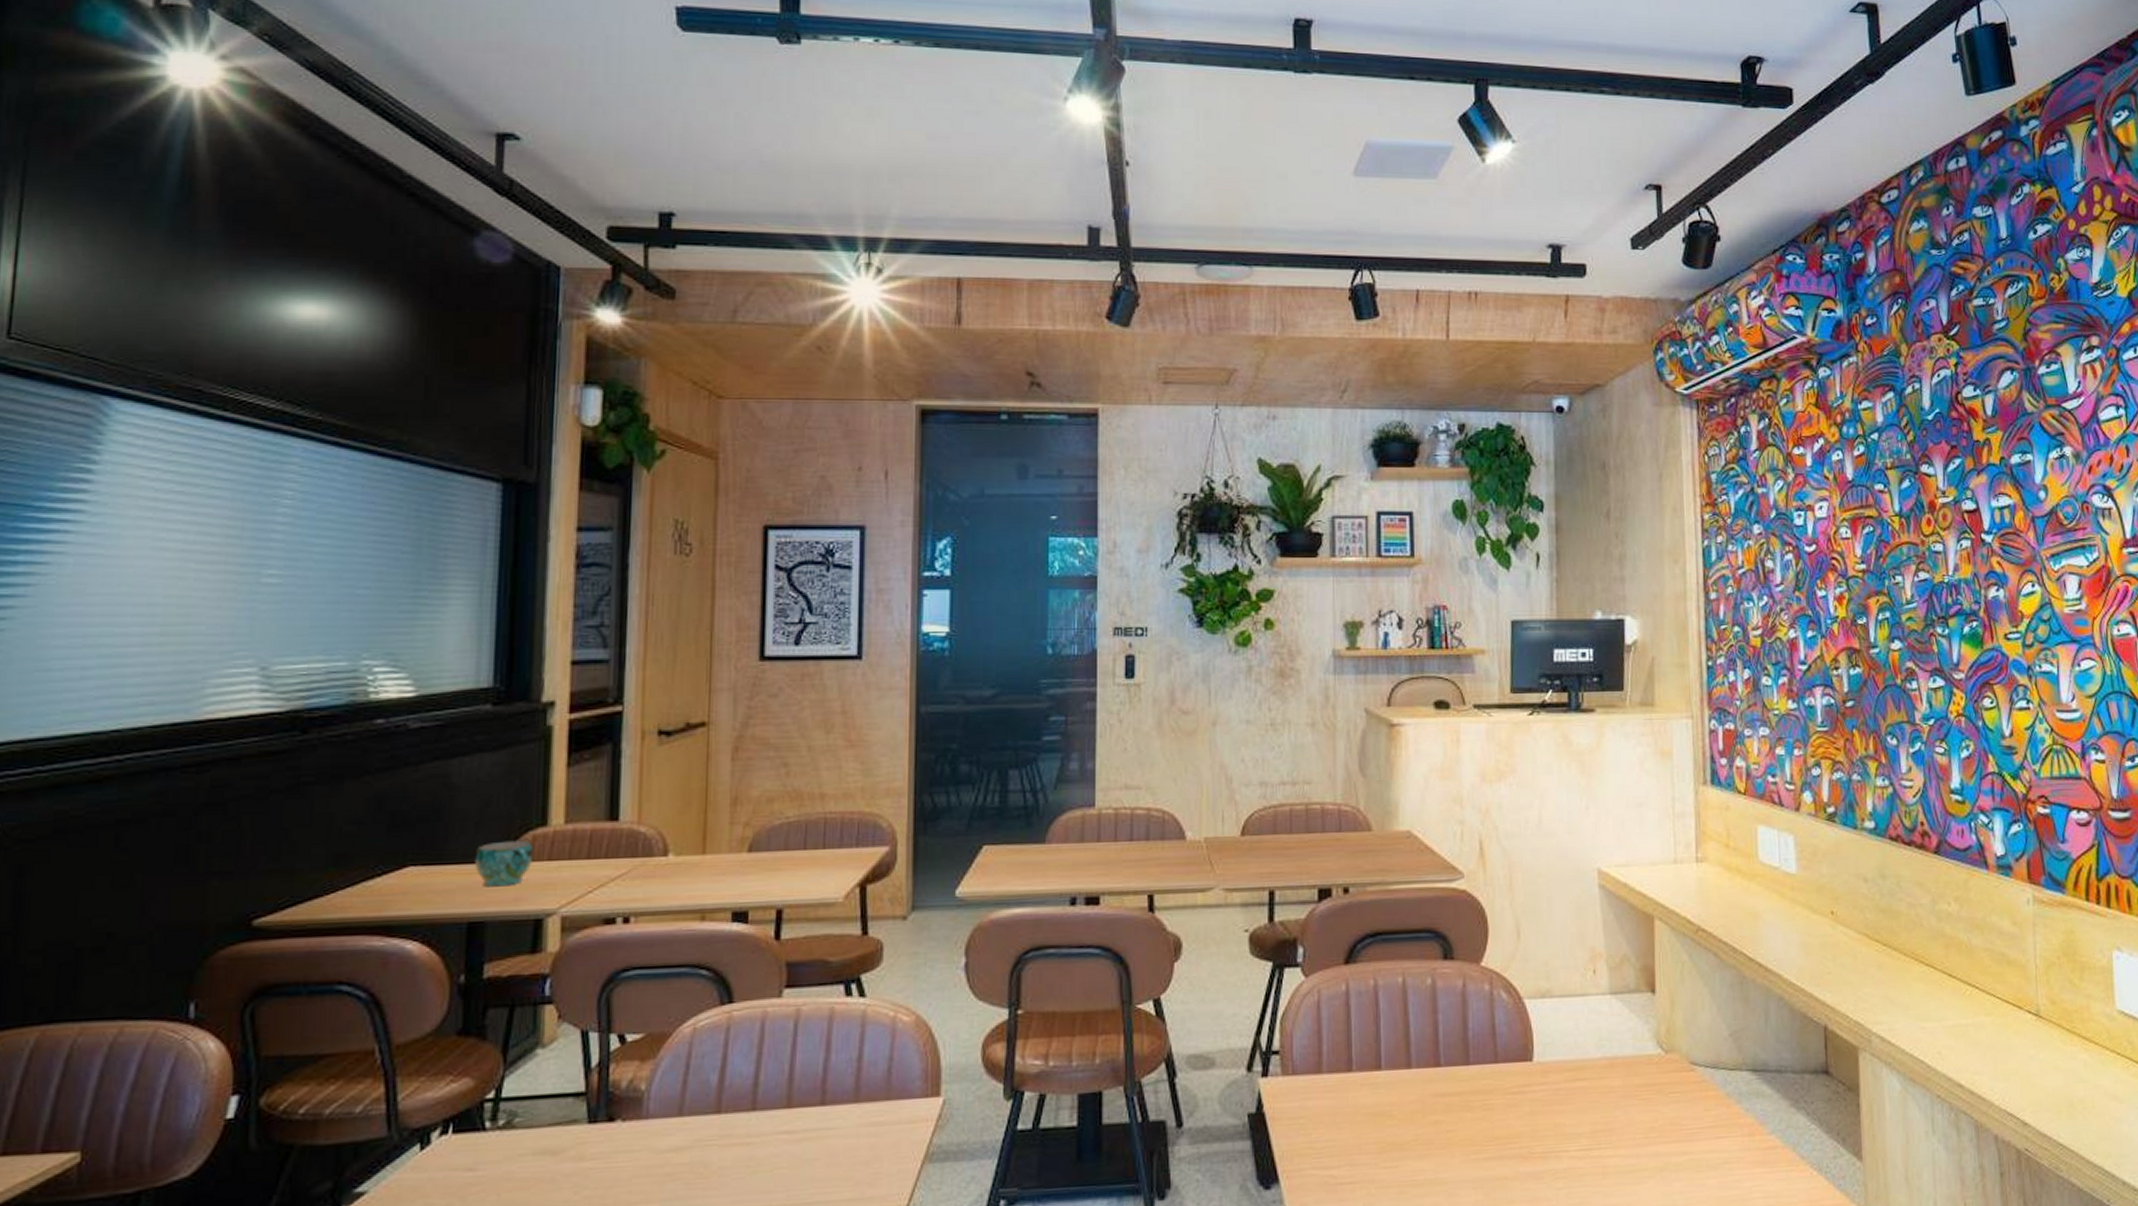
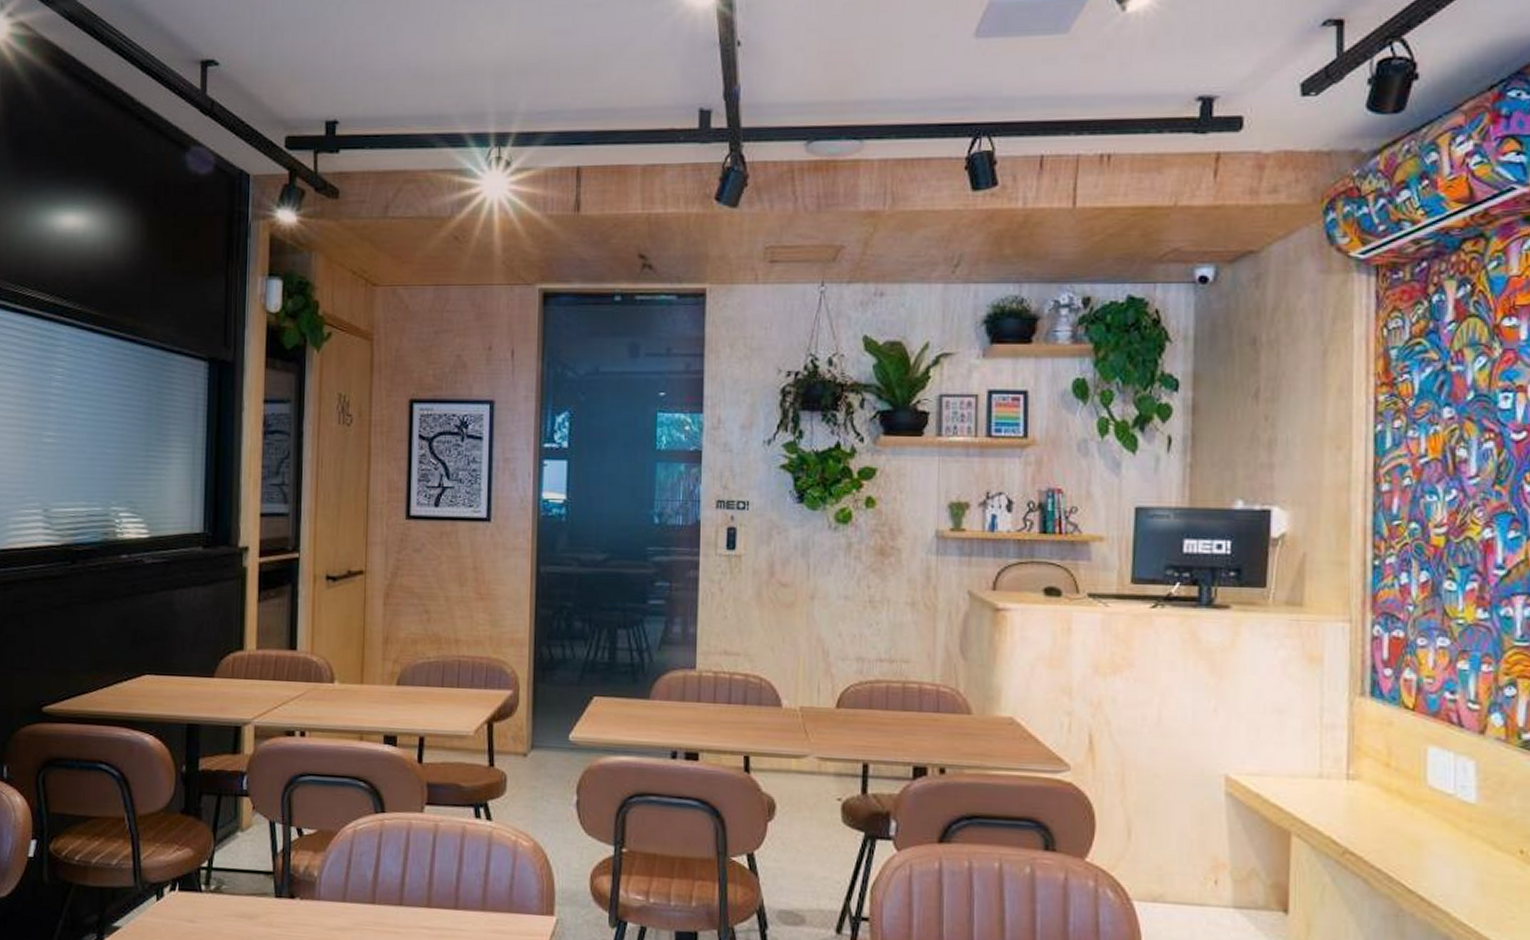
cup: present [475,840,534,887] -> none [192,660,234,697]

